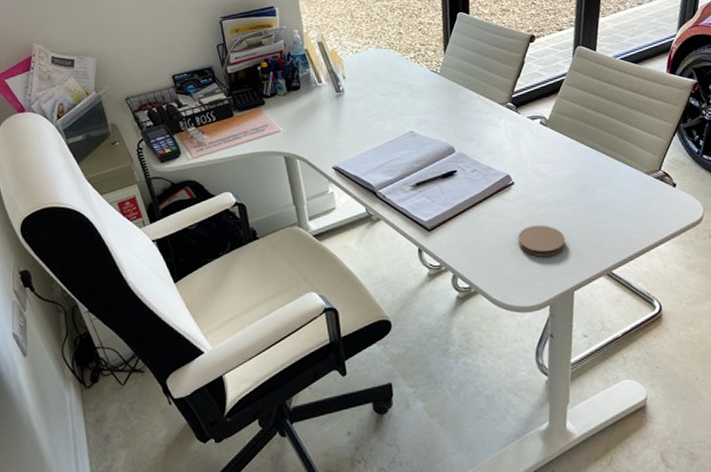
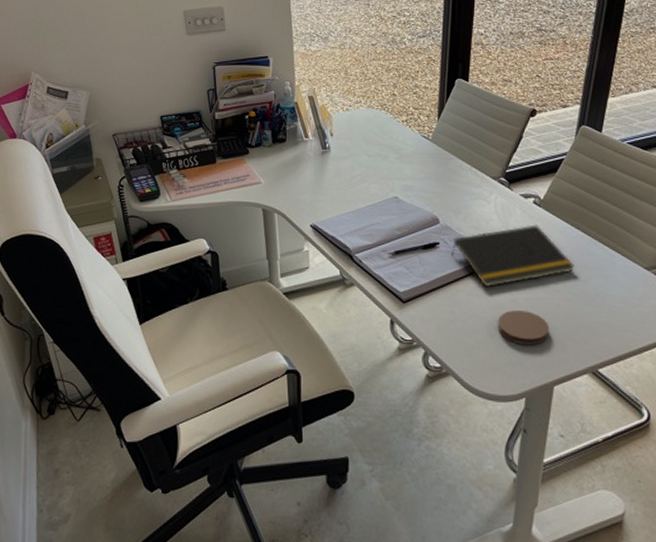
notepad: none [469,144,583,208] -> present [451,225,575,288]

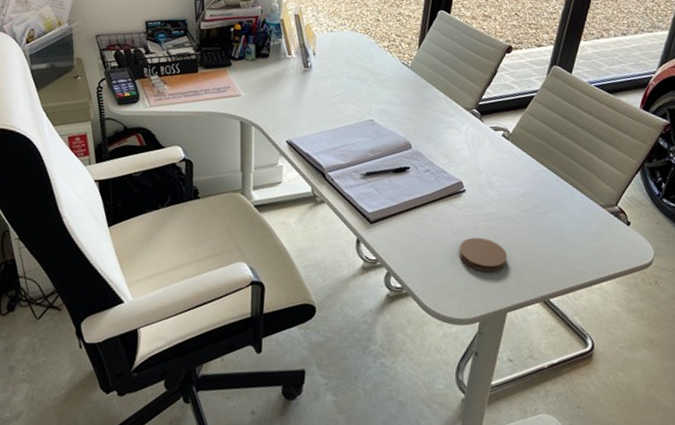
notepad: present [451,225,575,288] -> none [420,157,536,214]

